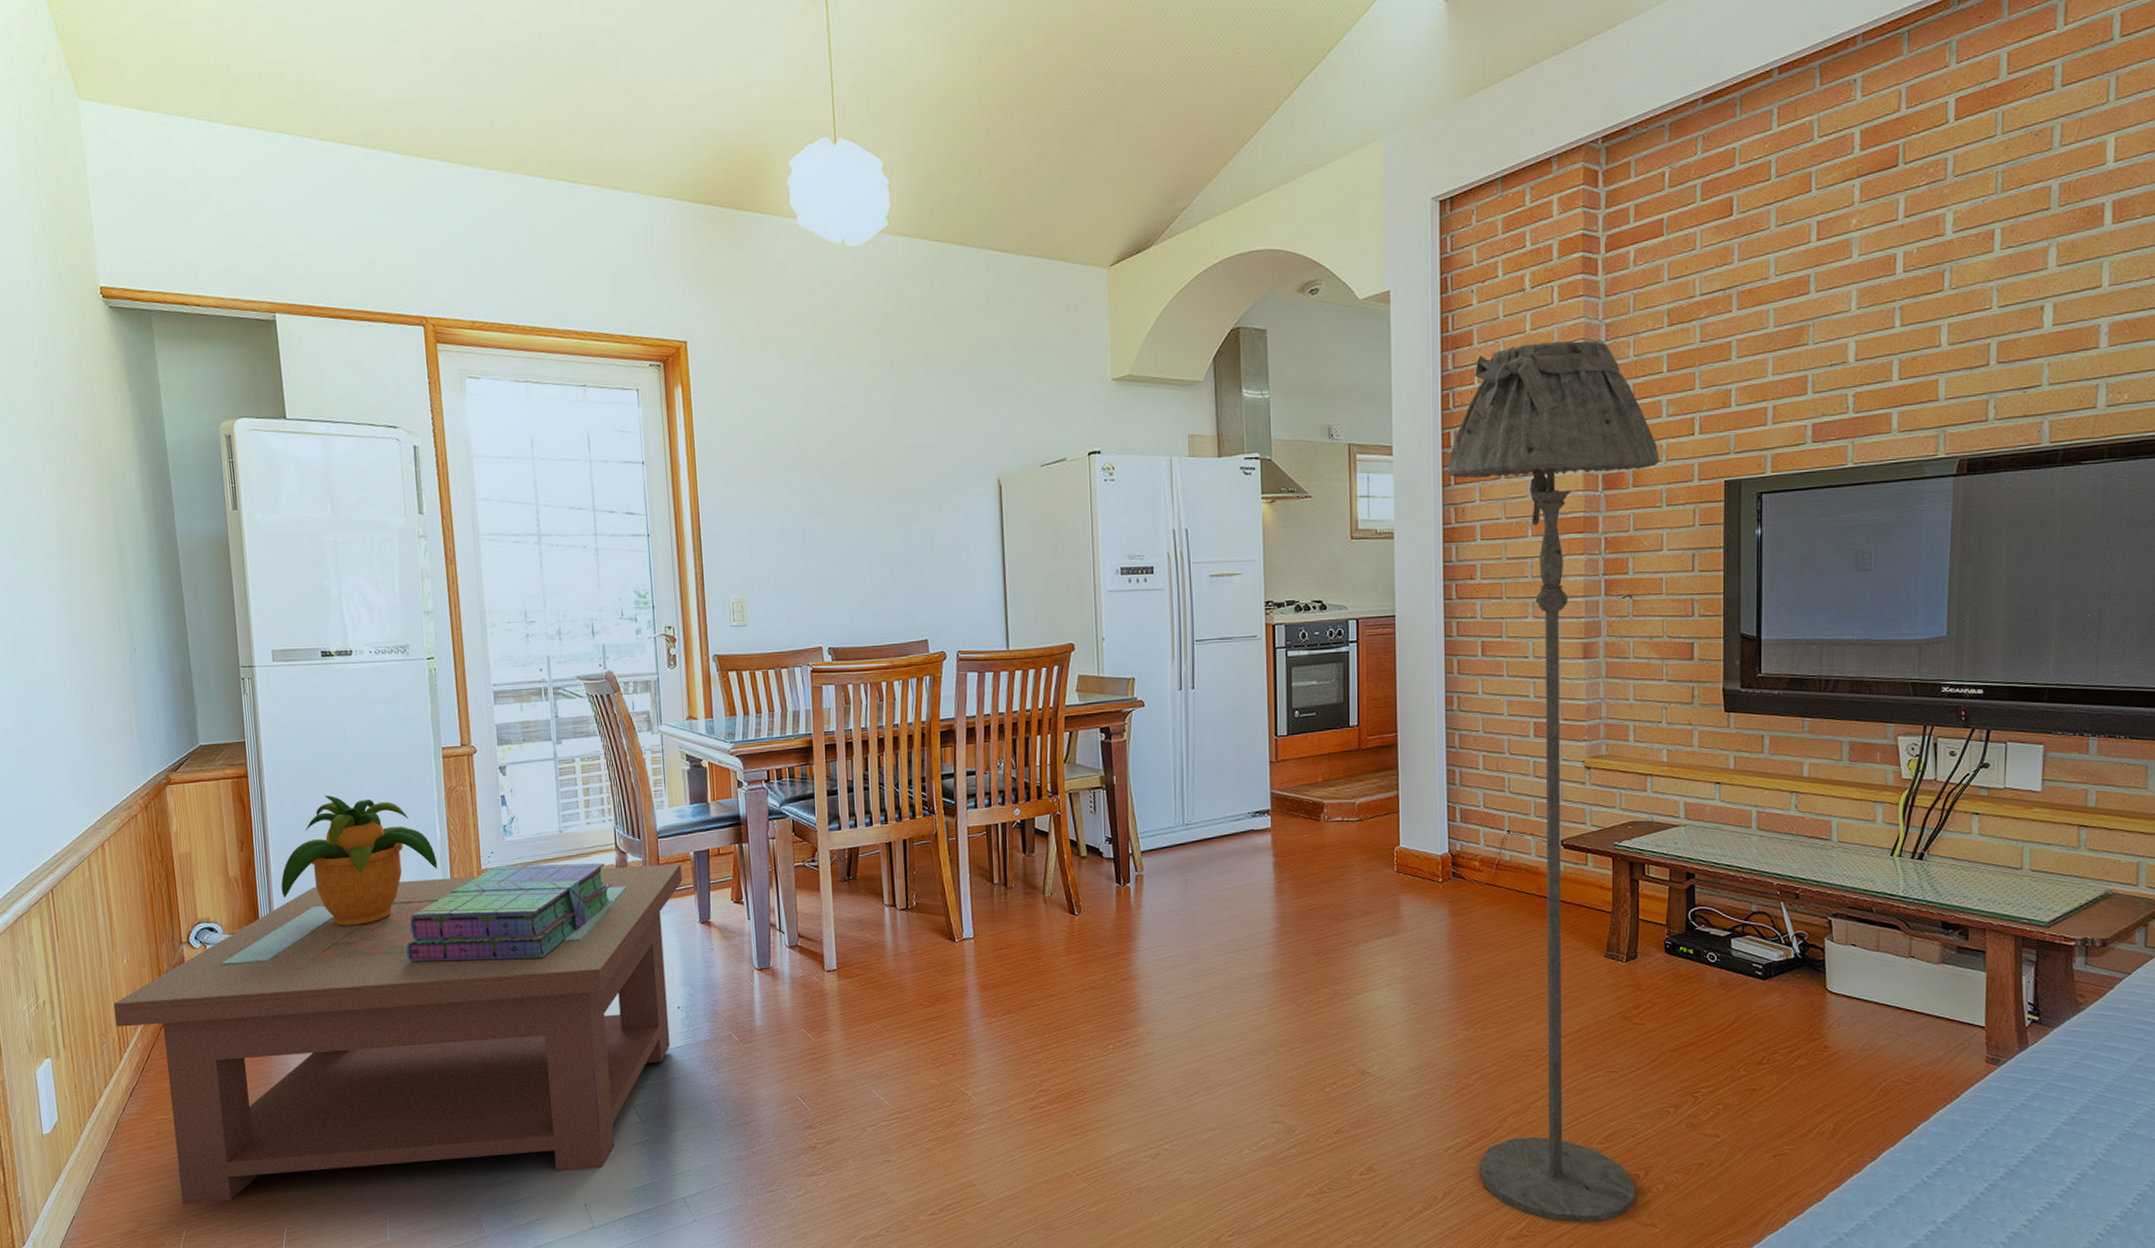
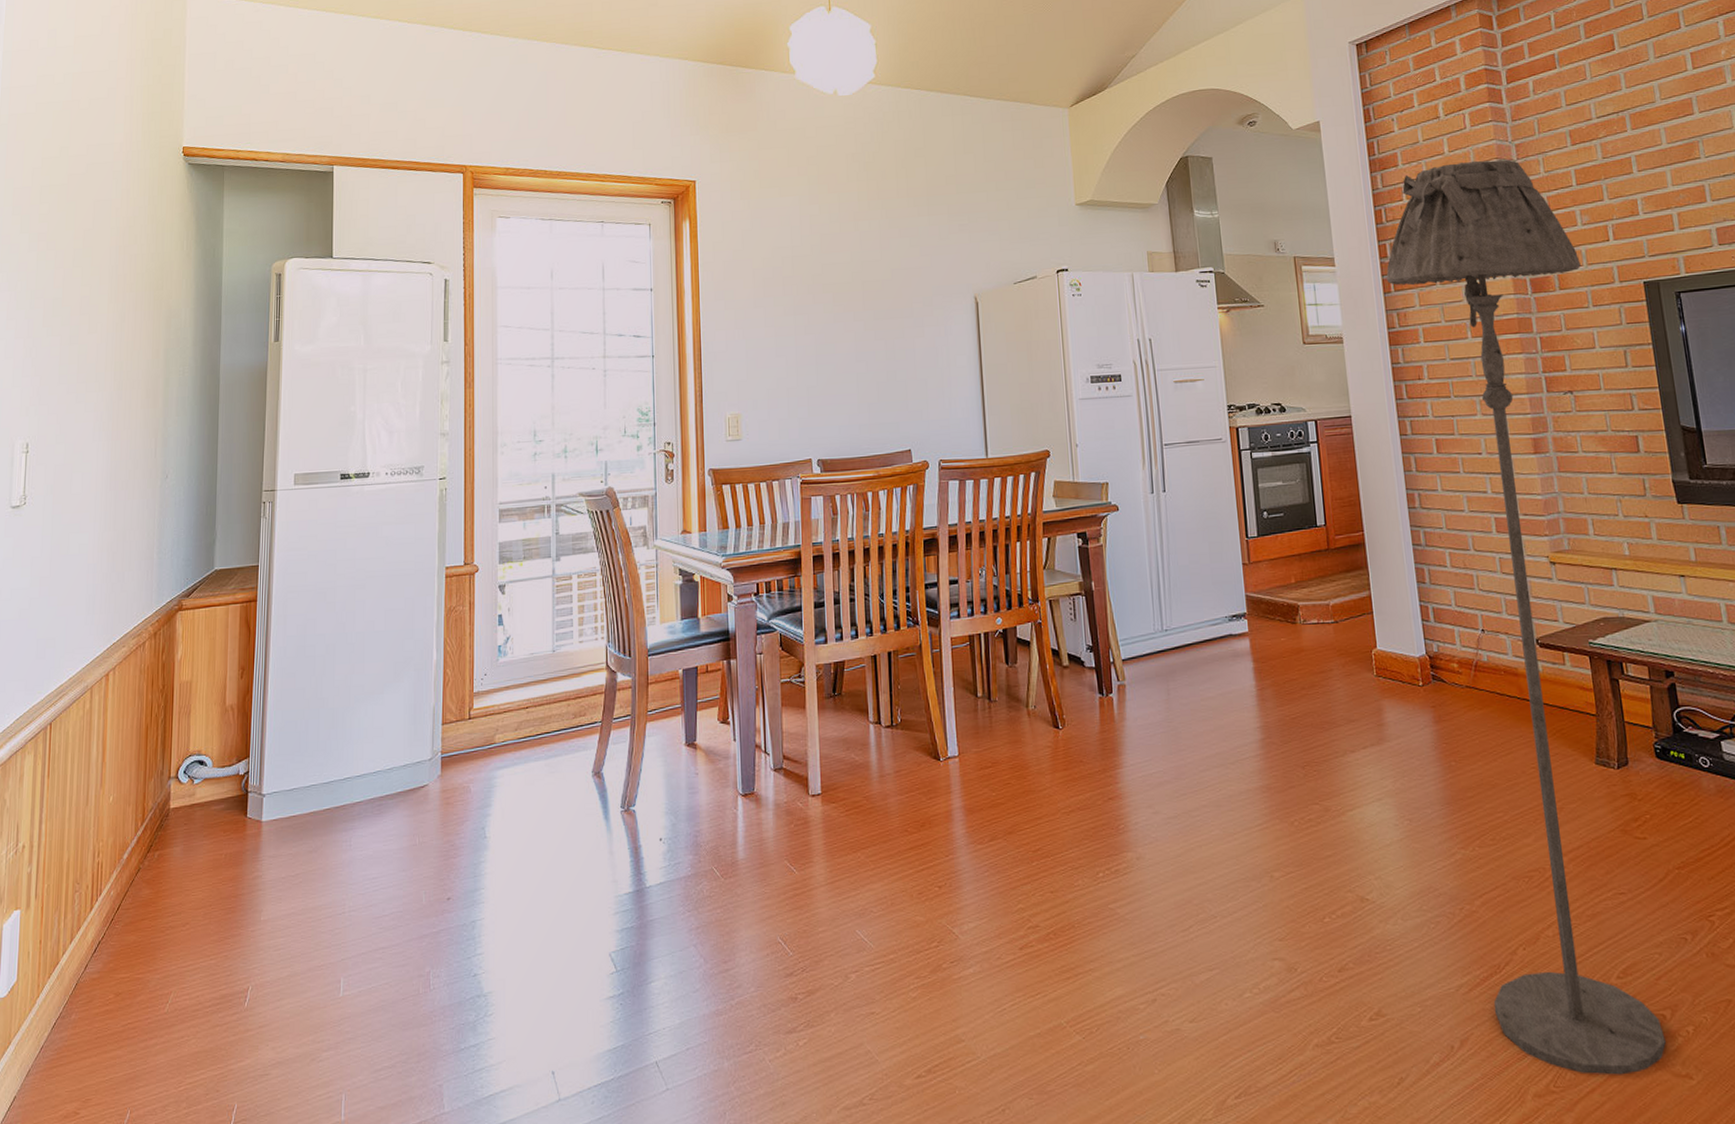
coffee table: present [113,864,683,1205] -> none [91,682,671,1080]
potted plant: present [281,794,438,926] -> none [275,617,431,756]
stack of books: present [406,863,612,962] -> none [392,684,600,794]

